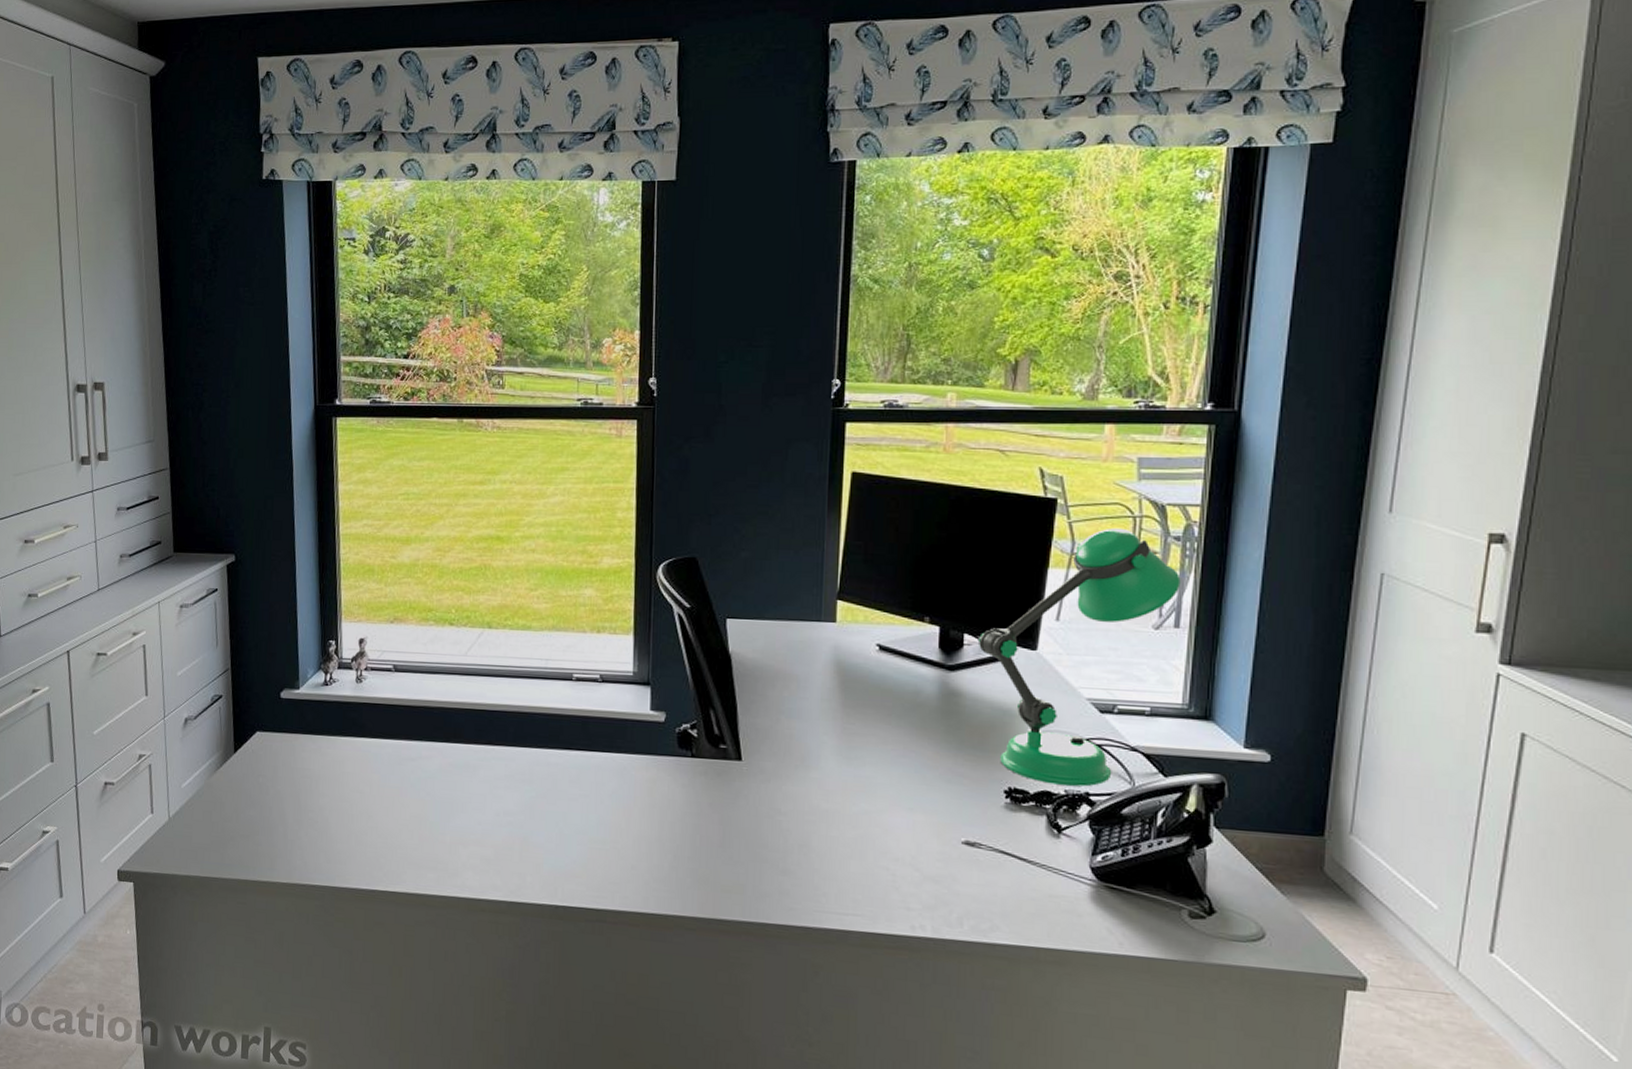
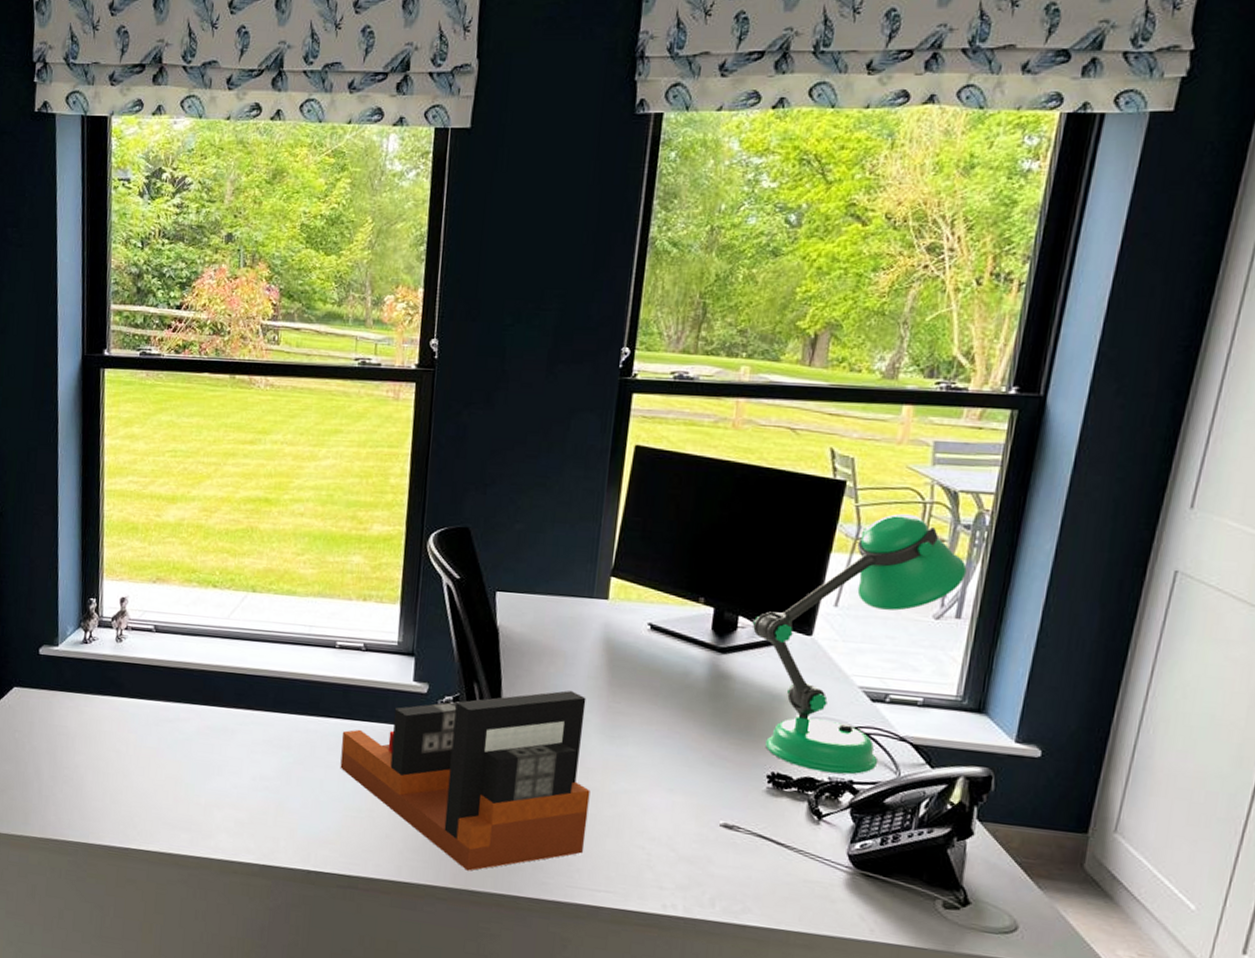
desk organizer: none [582,713,831,900] -> present [340,690,590,871]

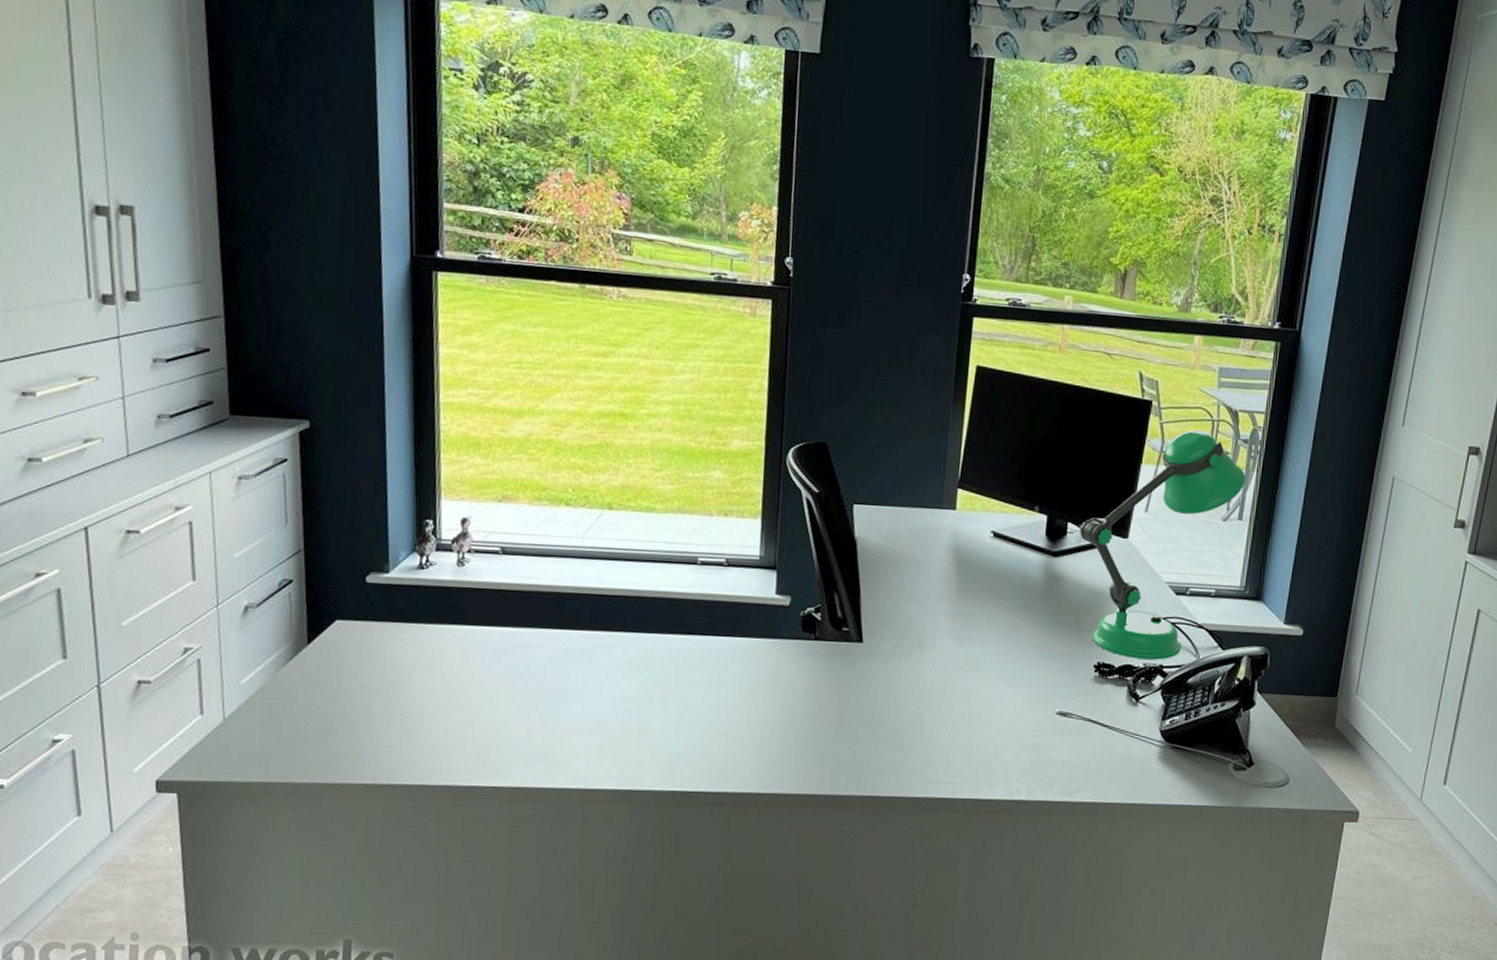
desk organizer: present [340,690,590,871] -> none [704,596,944,776]

